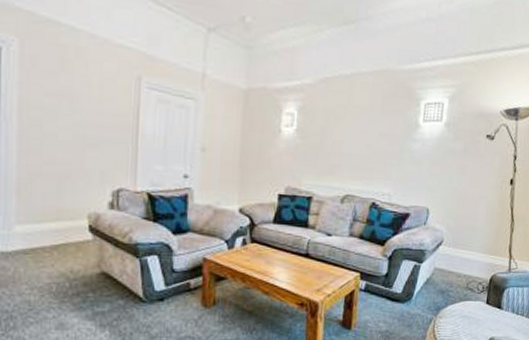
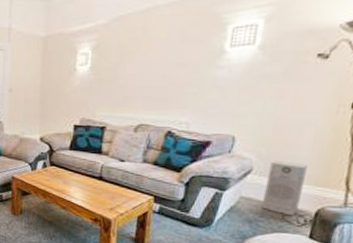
air purifier: none [451,231,483,284] -> present [262,160,308,216]

